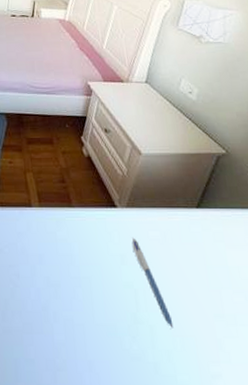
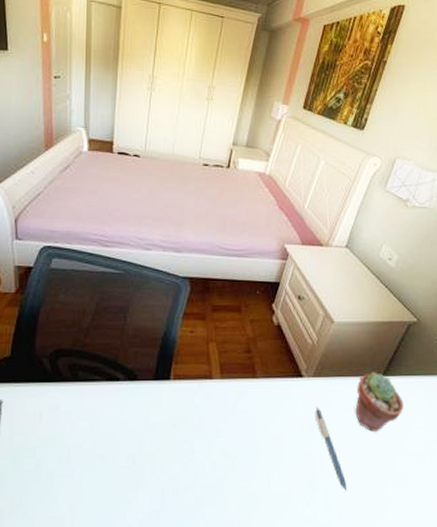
potted succulent: none [172,203,224,267] -> present [355,371,404,433]

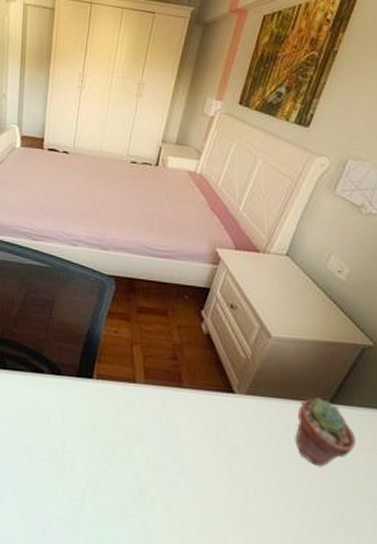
pen: present [316,408,347,491] -> none [249,429,285,528]

